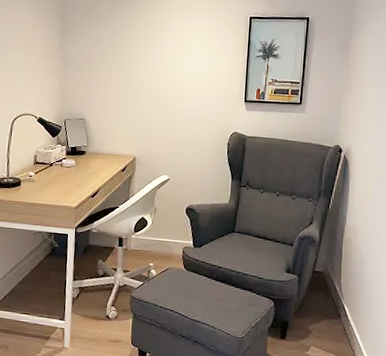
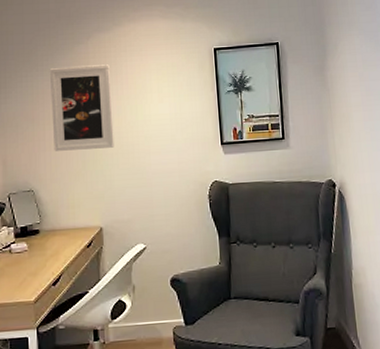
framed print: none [104,19,158,93] -> present [49,64,114,151]

